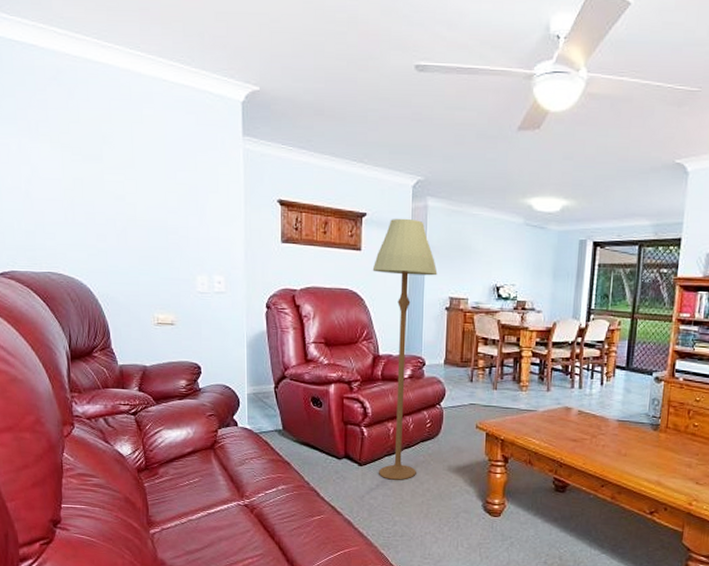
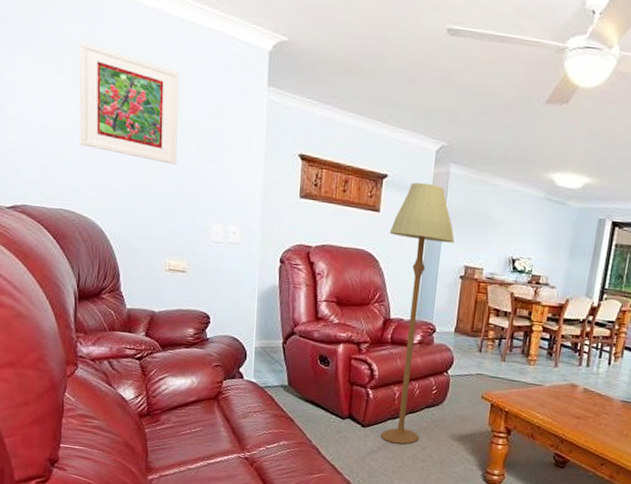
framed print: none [57,107,159,220] -> present [79,41,179,165]

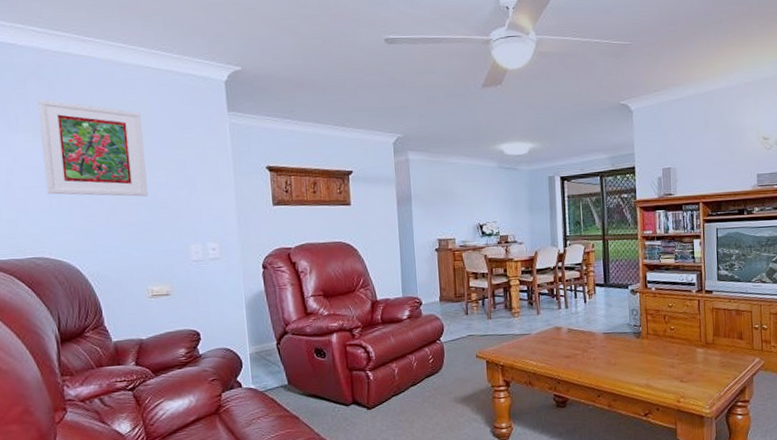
floor lamp: present [381,182,455,445] -> none [363,172,425,419]

